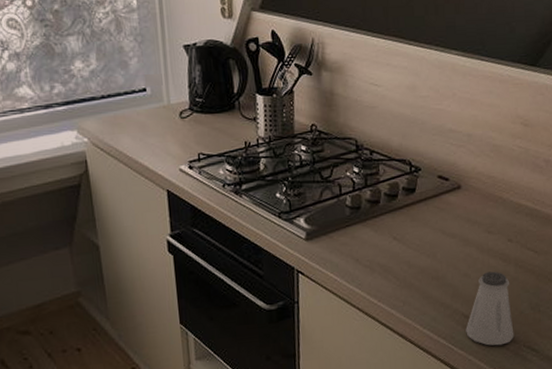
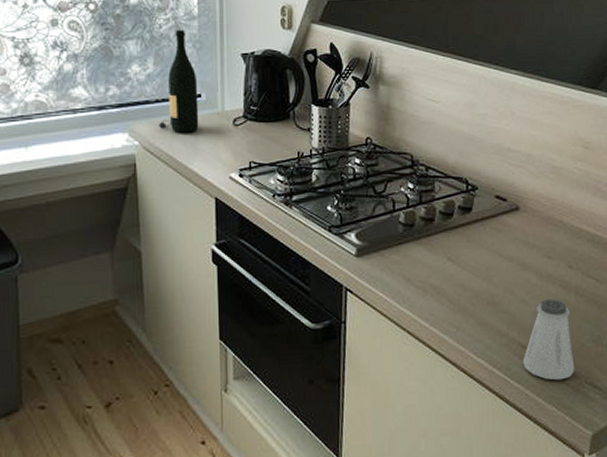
wine bottle: none [106,23,146,128] -> present [159,29,199,133]

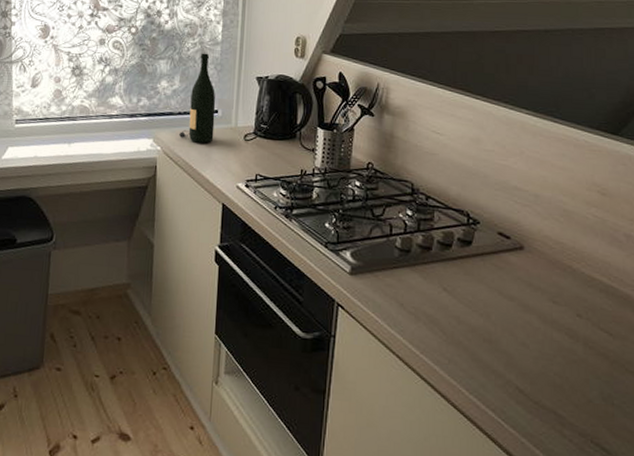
saltshaker: present [523,299,575,381] -> none [520,345,580,435]

